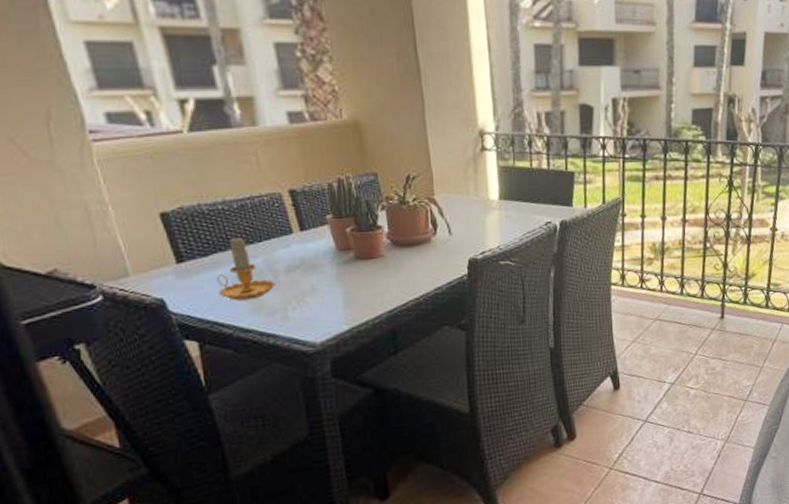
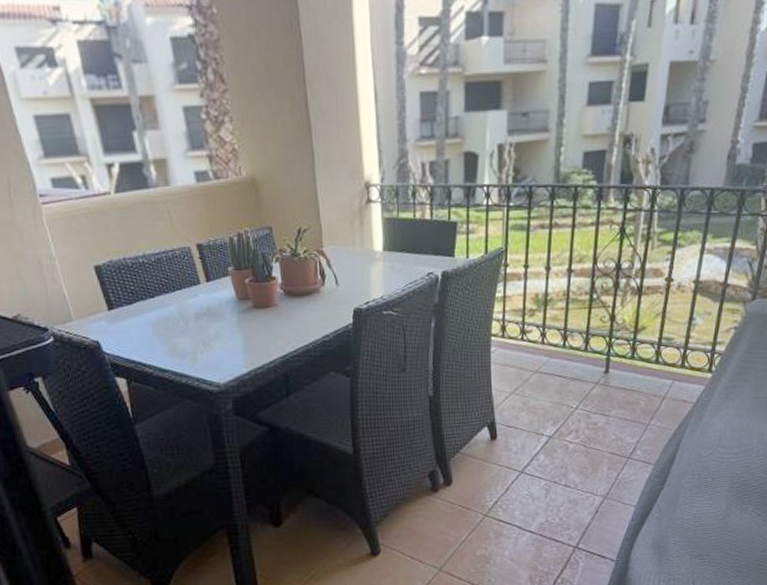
candle: present [217,236,275,301] -> none [140,286,186,344]

